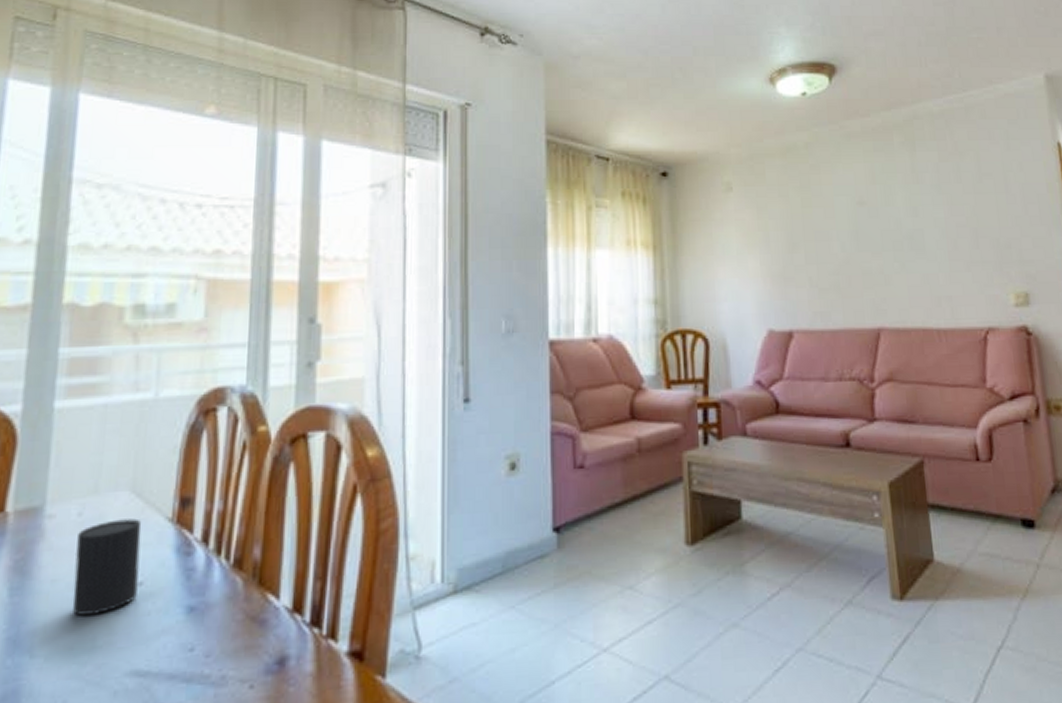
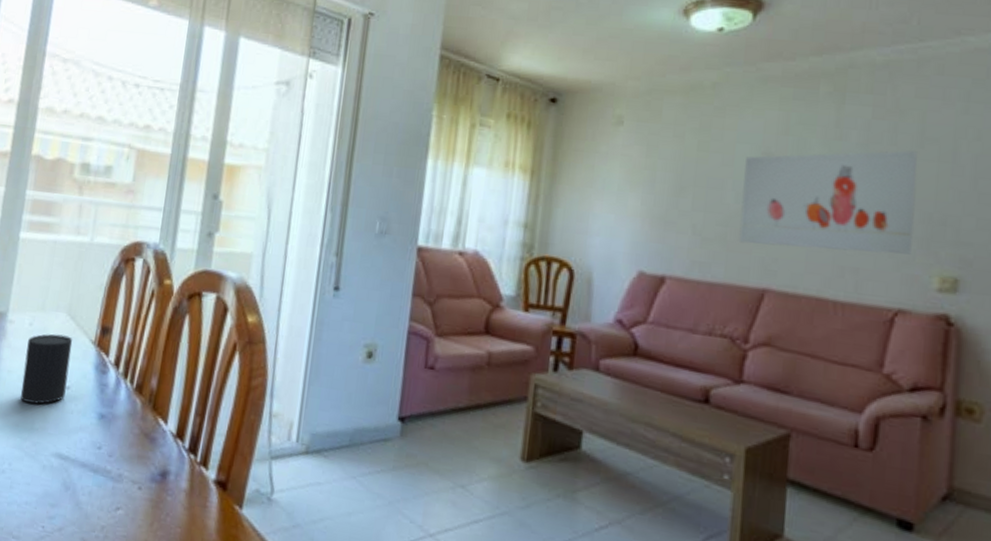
wall art: none [844,186,989,288] -> present [738,150,918,255]

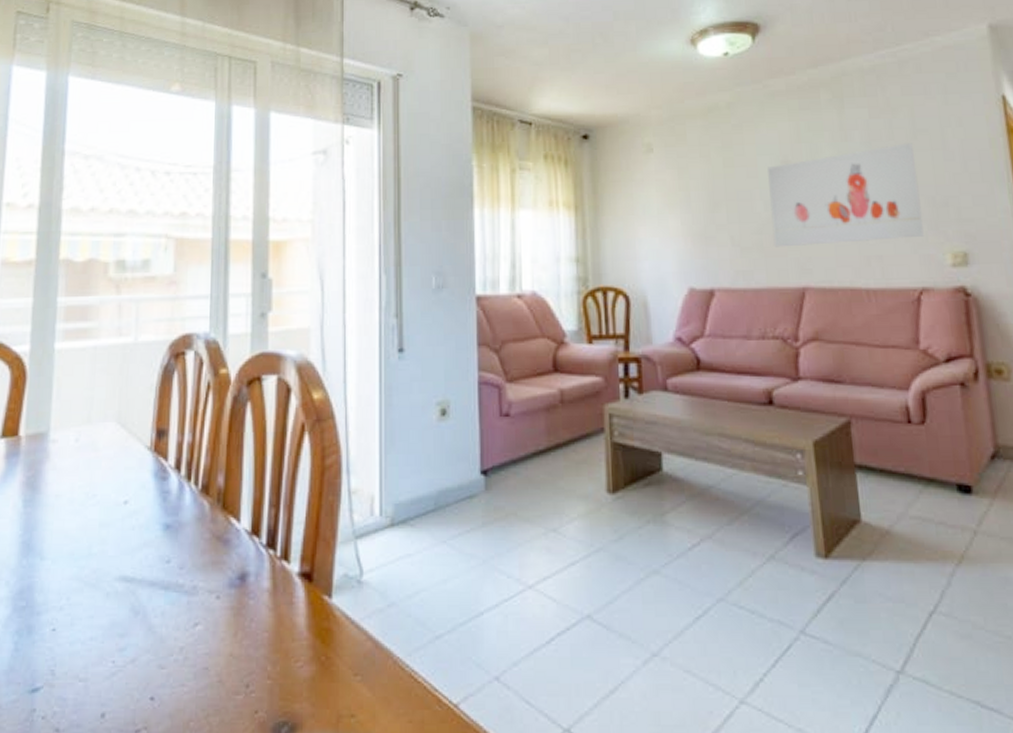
cup: present [20,334,73,404] -> none [72,446,126,526]

